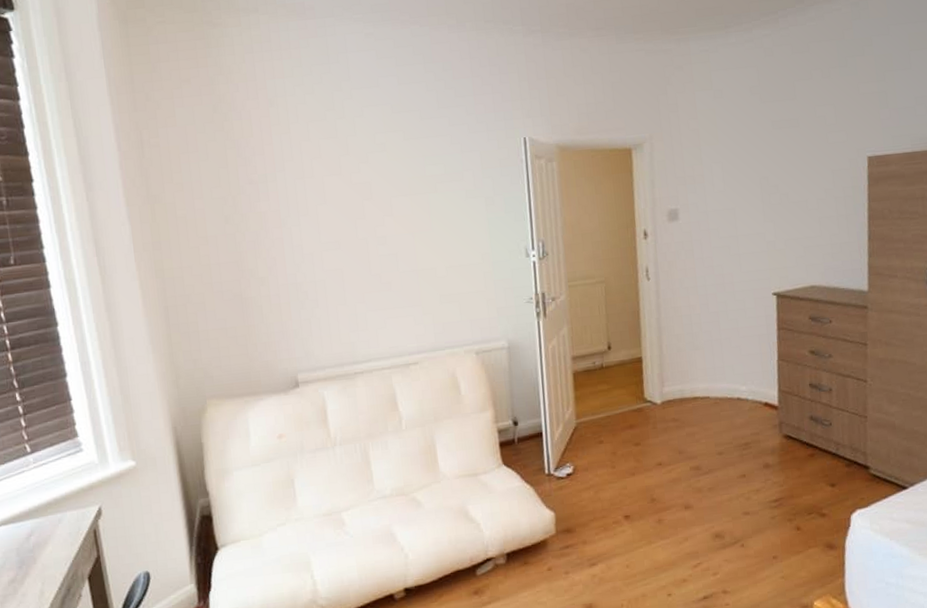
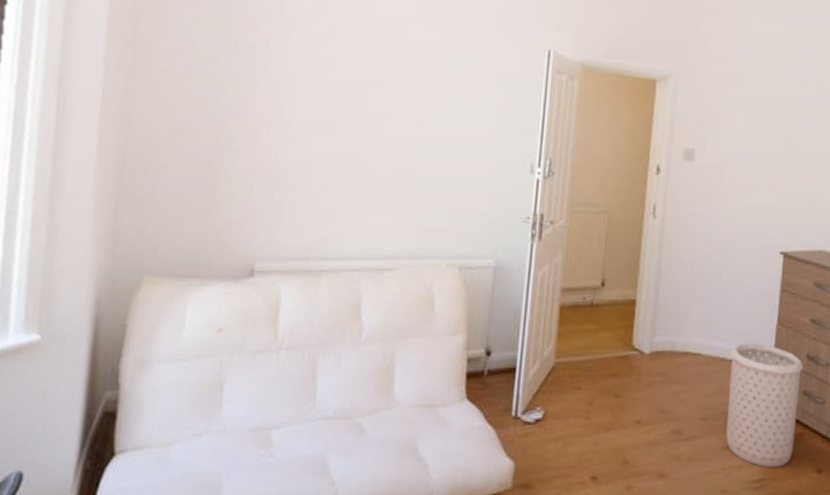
laundry basket: none [736,380,807,488] -> present [726,343,803,468]

